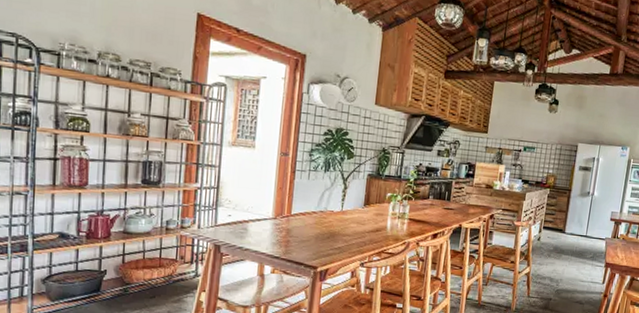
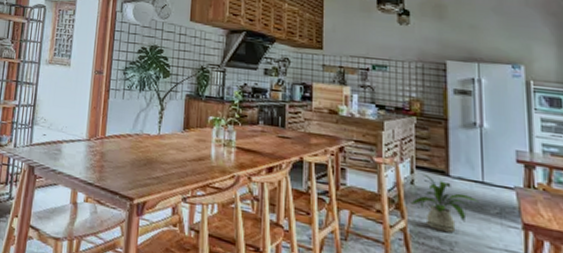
house plant: none [535,231,581,273] -> present [411,172,479,233]

